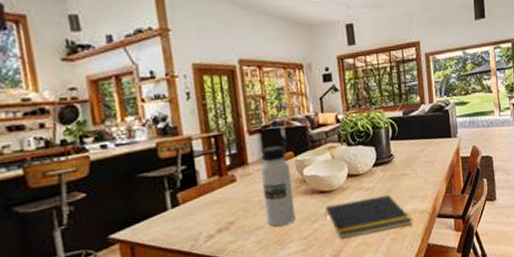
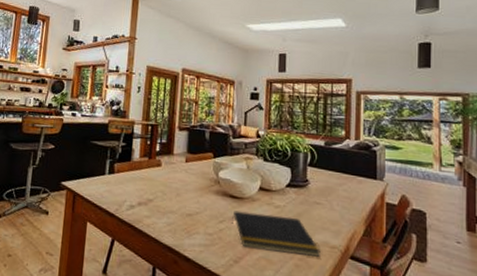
water bottle: present [260,146,295,227] -> none [179,144,208,217]

